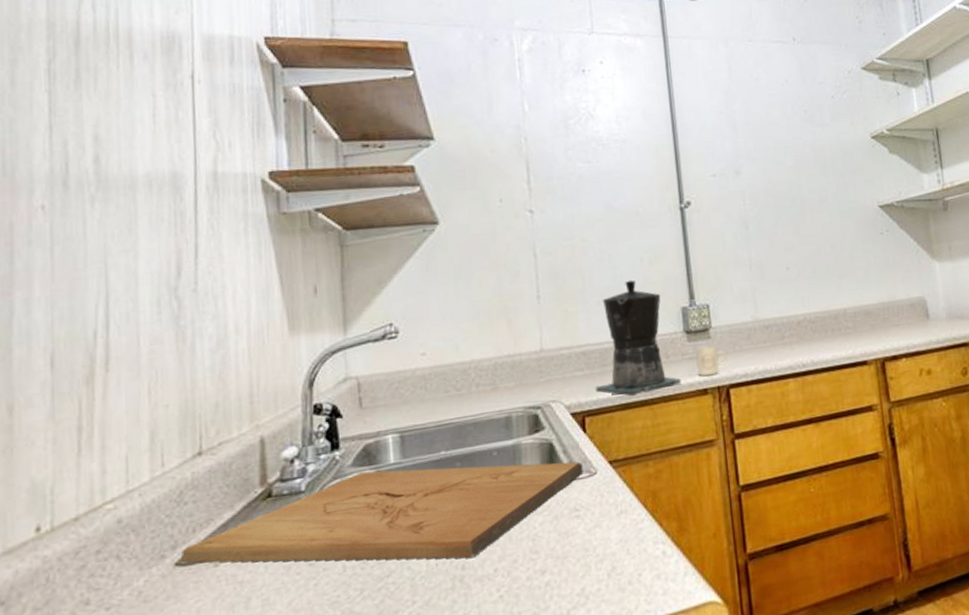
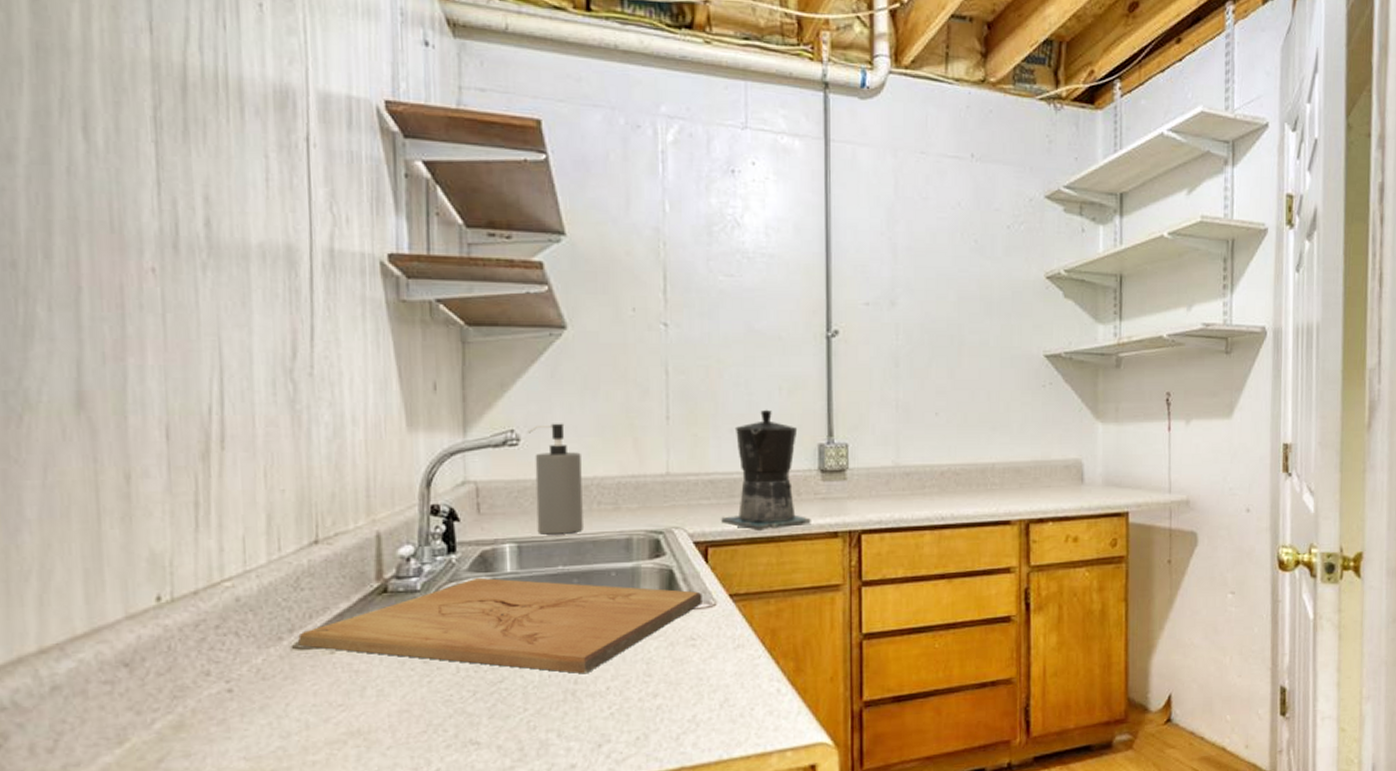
soap dispenser: none [406,312,464,422] -> present [528,423,583,535]
mug: present [695,344,728,377] -> none [829,486,863,519]

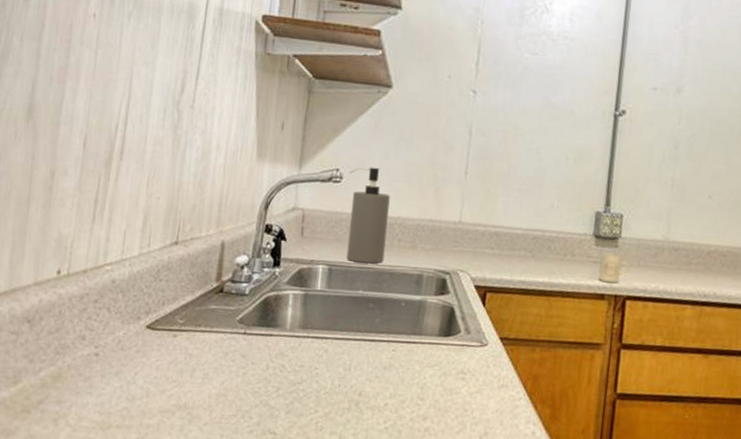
cutting board: present [298,577,702,674] -> none [151,290,477,389]
coffee maker: present [721,409,811,532] -> none [501,174,581,285]
mug: none [829,486,863,519] -> present [598,252,631,283]

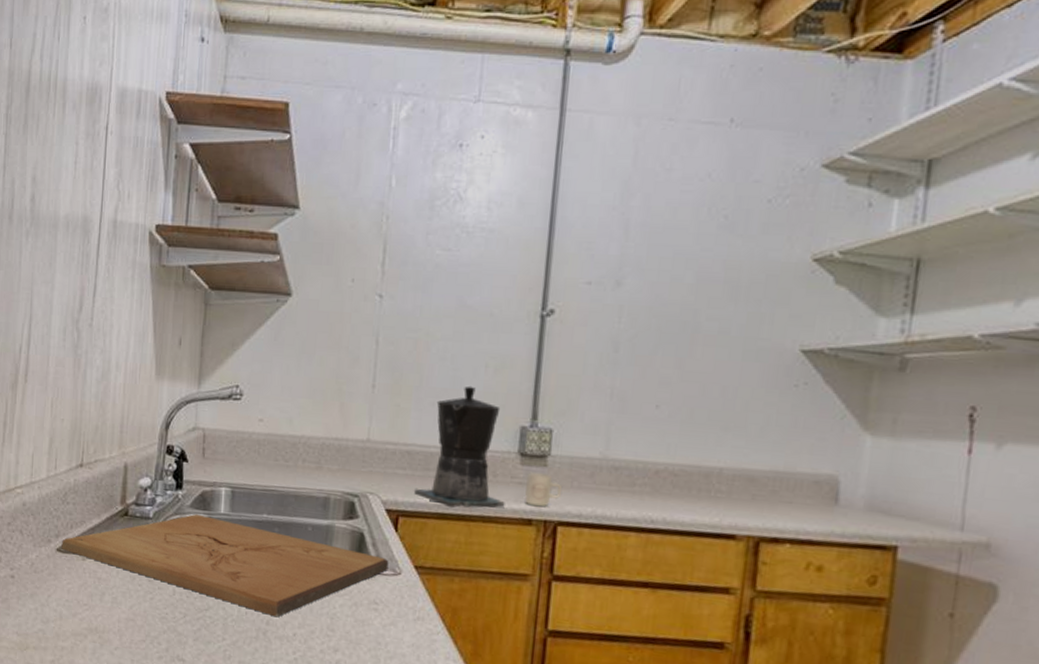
cutting board: none [151,290,477,389] -> present [61,513,389,618]
soap dispenser: present [346,167,390,264] -> none [249,382,293,486]
coffee maker: none [501,174,581,285] -> present [414,385,505,509]

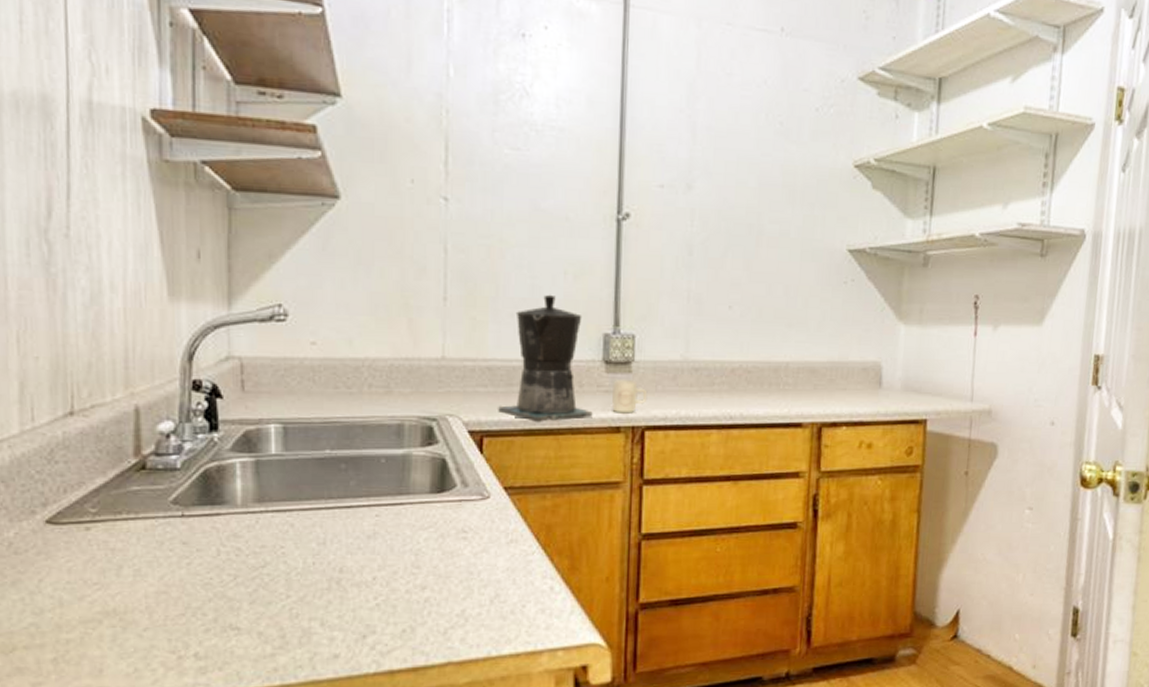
cutting board: present [61,513,389,618] -> none [52,458,476,563]

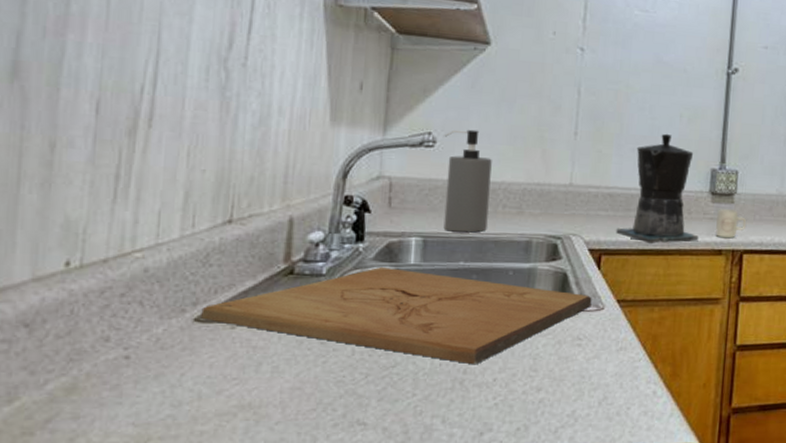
cutting board: none [52,458,476,563] -> present [201,266,592,365]
soap dispenser: none [296,299,353,417] -> present [443,129,492,233]

